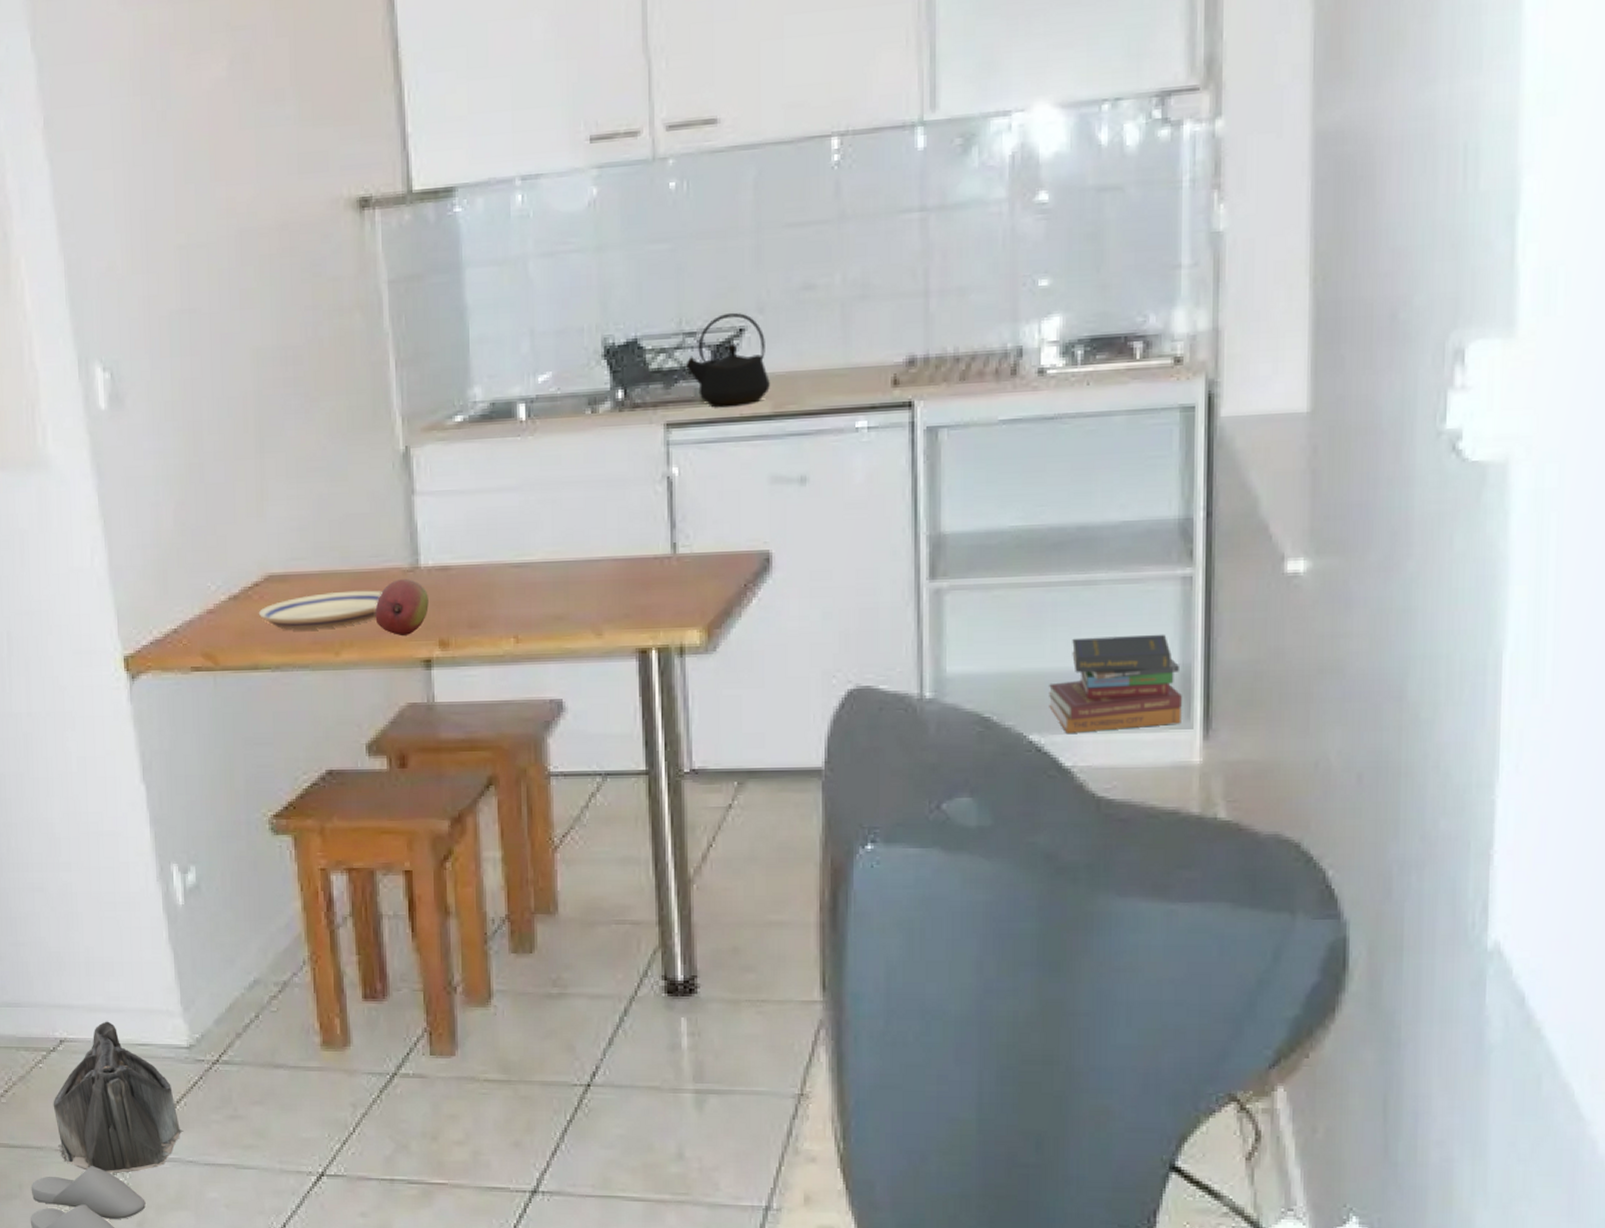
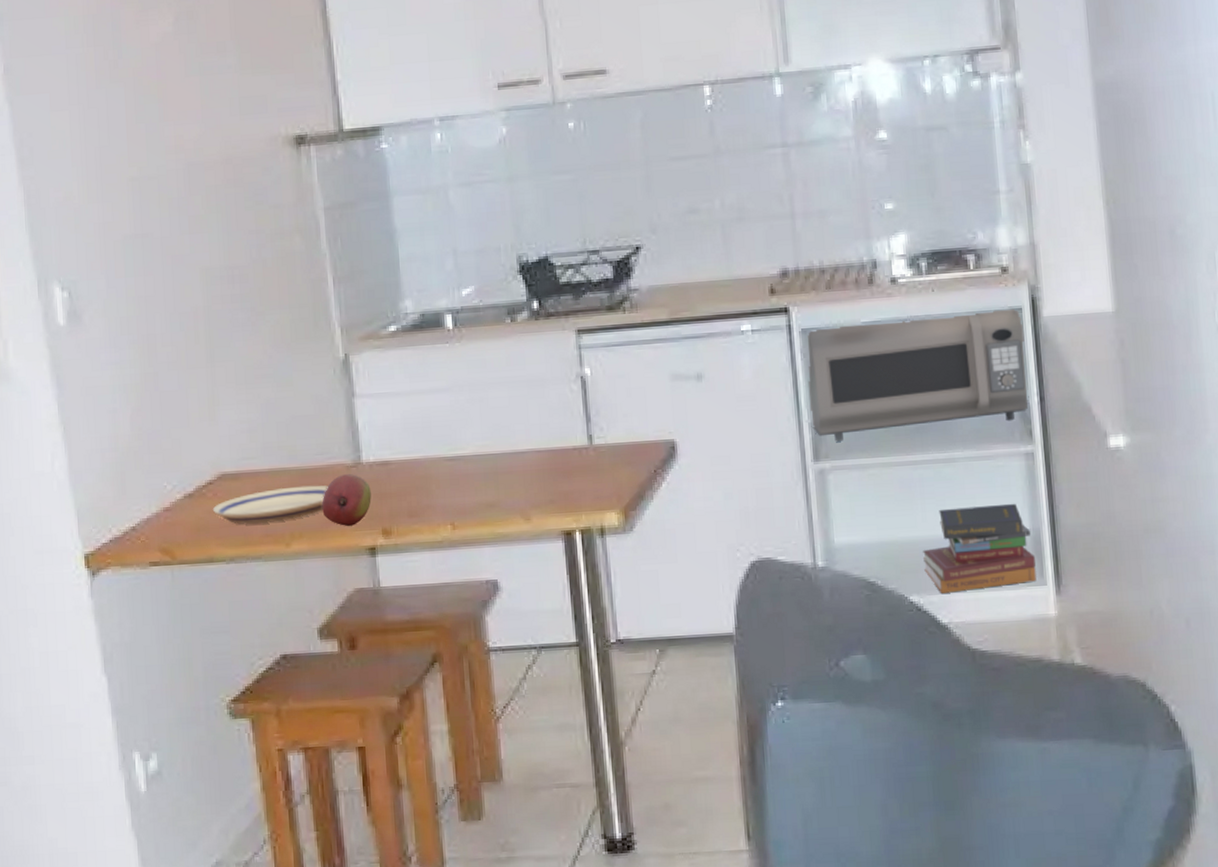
kettle: present [684,312,770,408] -> none [590,233,665,316]
microwave: none [929,407,1195,558] -> present [807,308,1029,442]

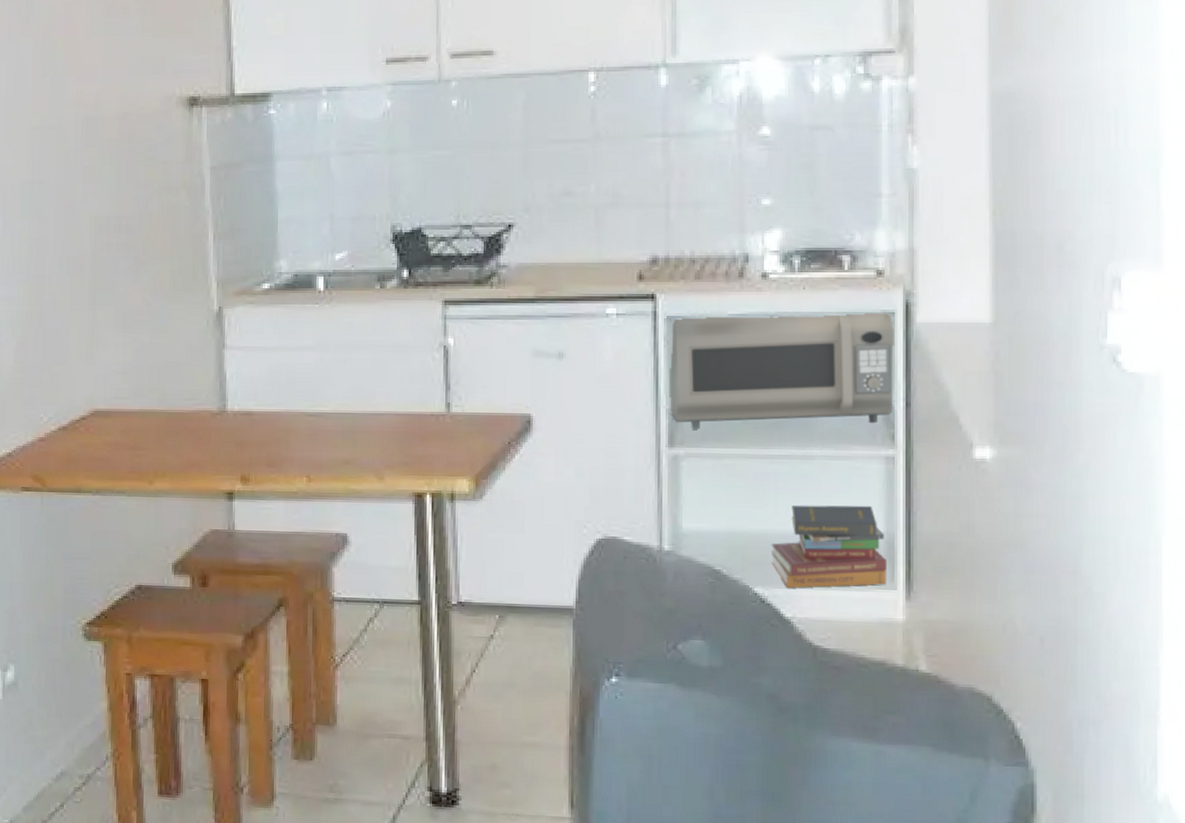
plate: present [212,485,328,524] -> none [83,428,193,460]
fruit: present [322,473,372,526] -> none [186,420,233,470]

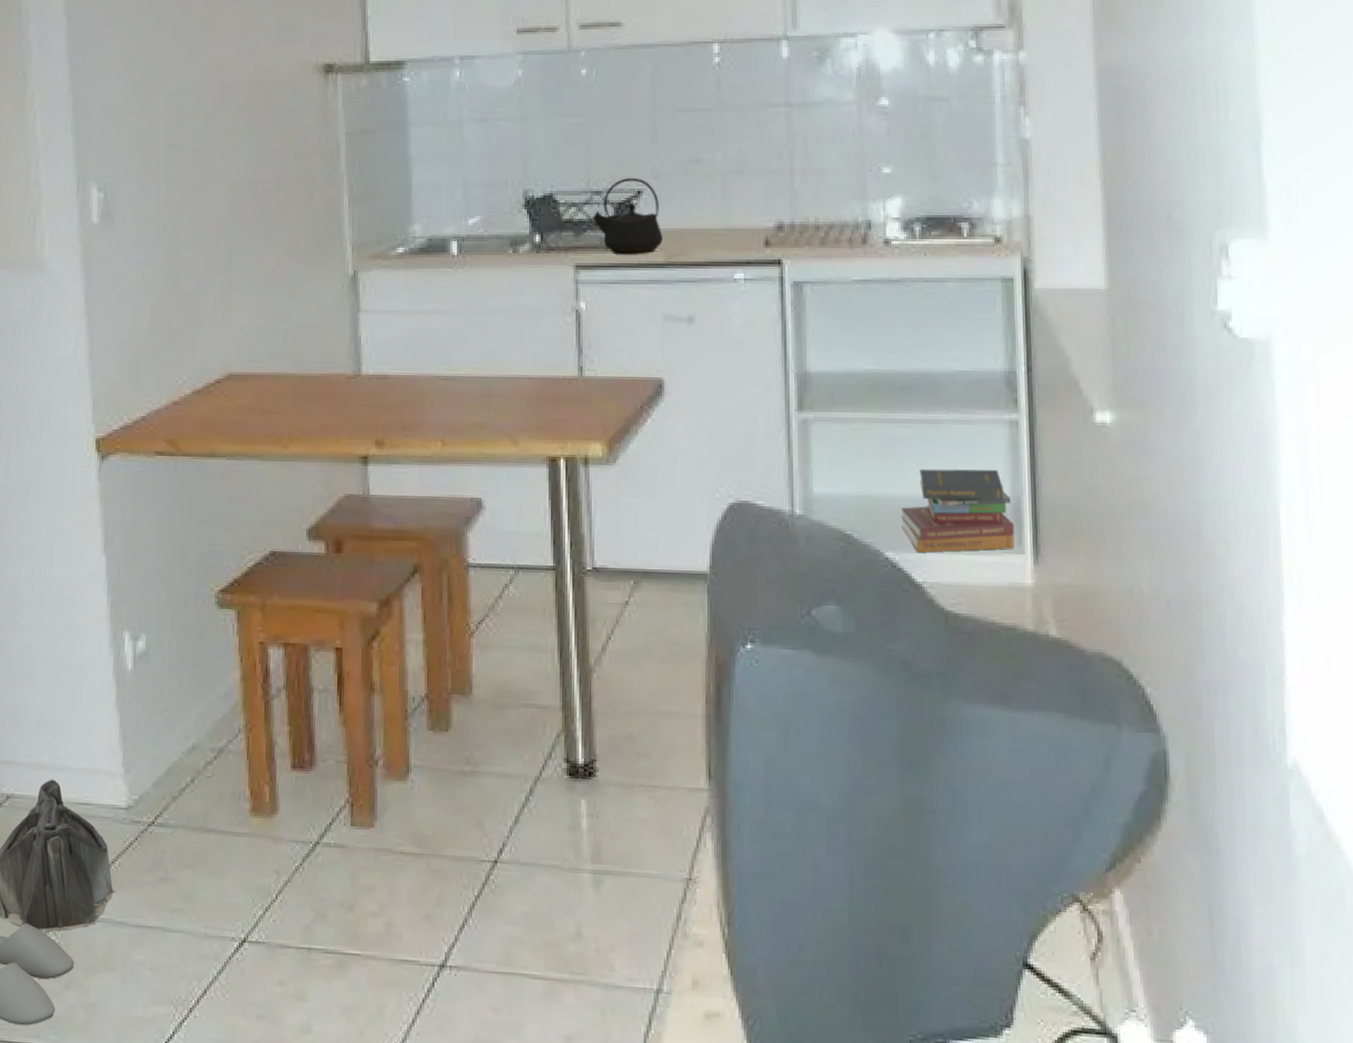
kettle: none [461,211,534,290] -> present [591,177,663,255]
microwave: present [668,312,895,430] -> none [796,278,1017,394]

